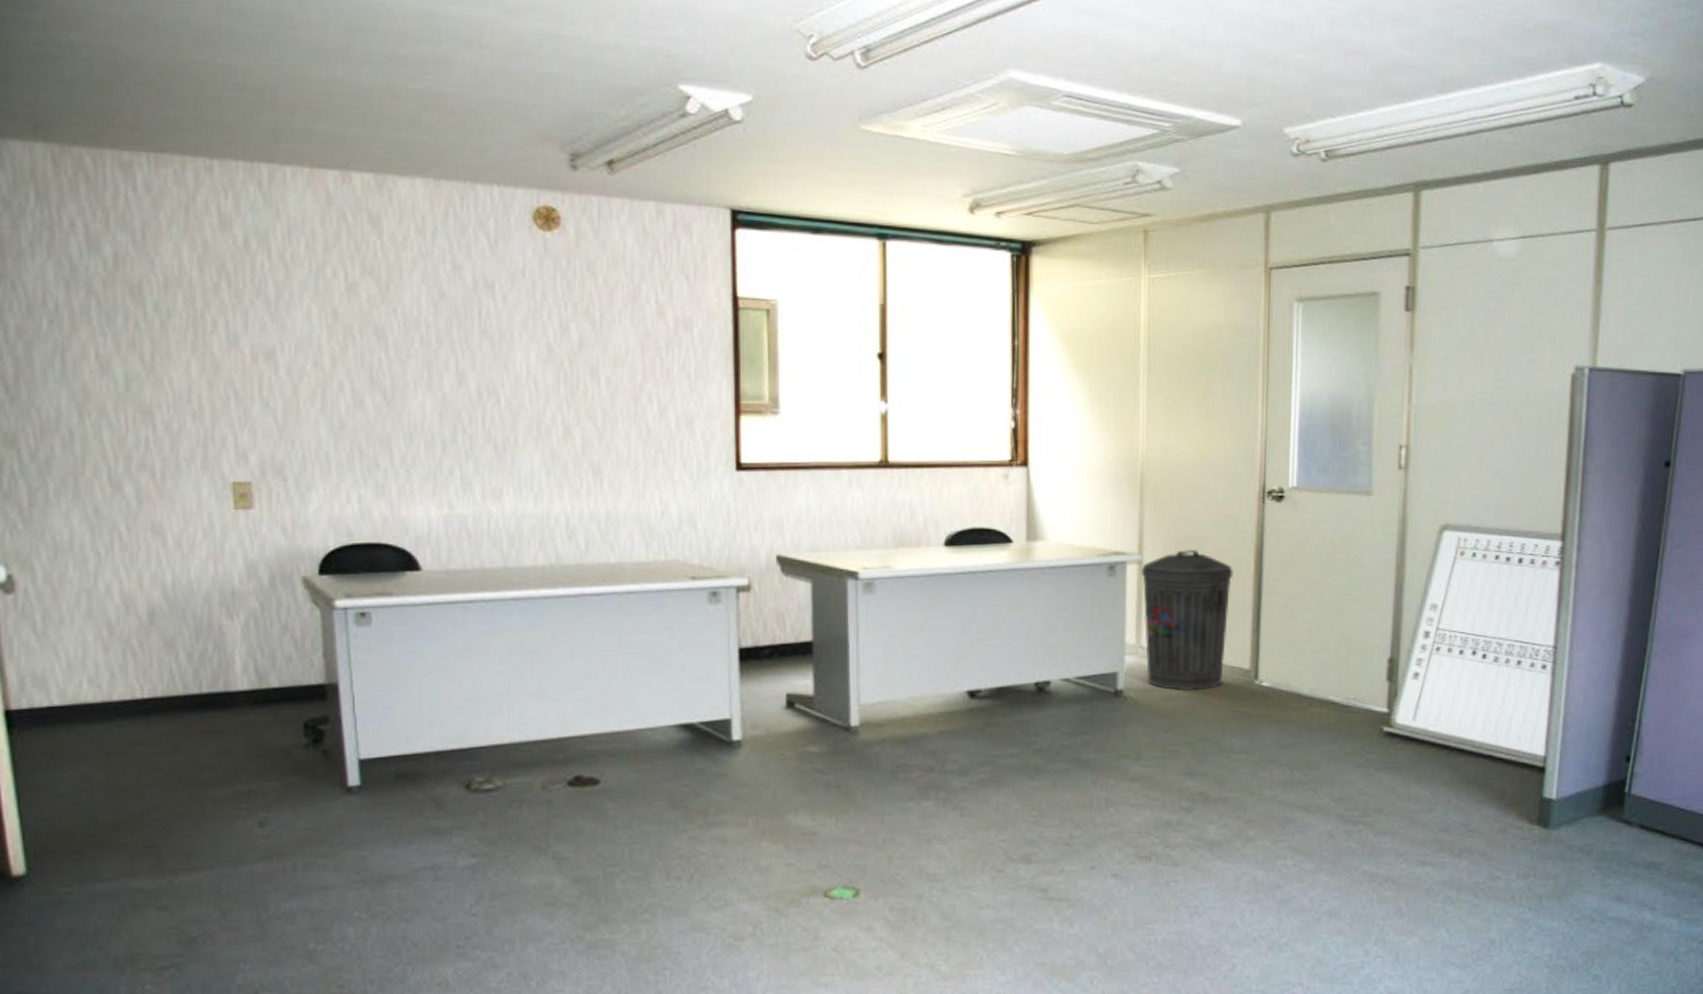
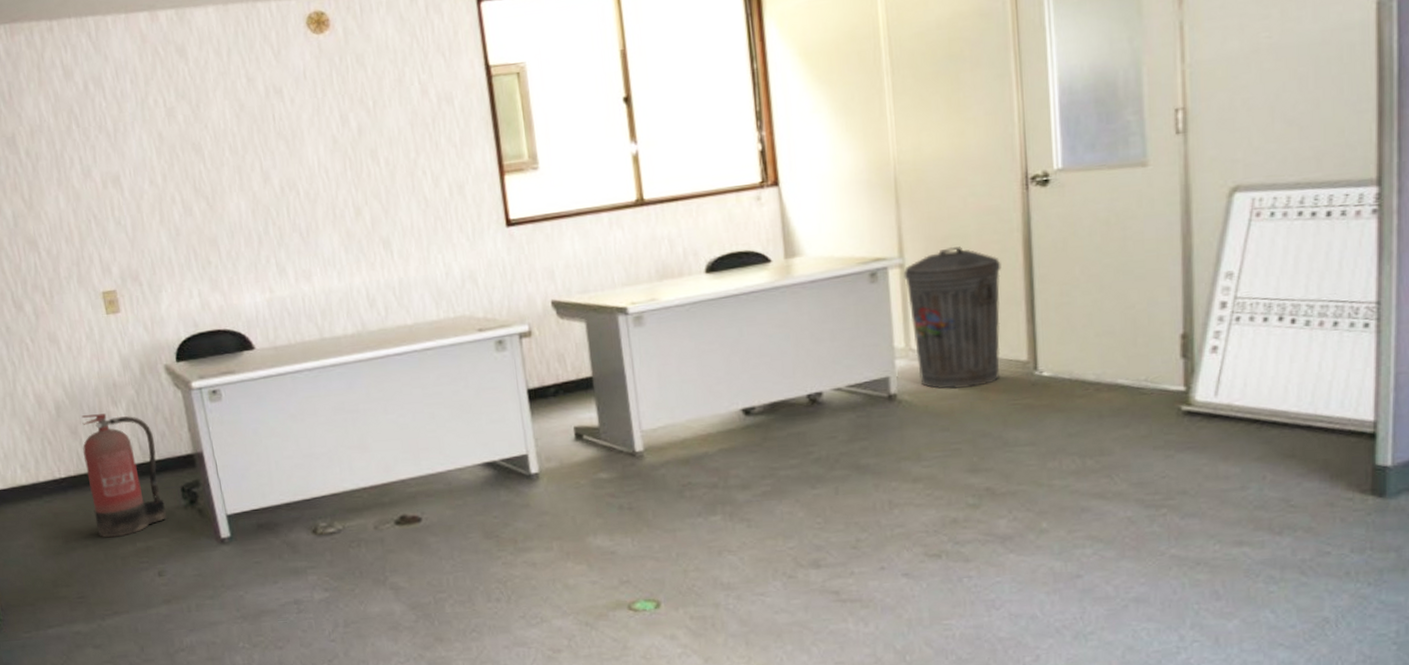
fire extinguisher: none [177,626,279,776] -> present [81,413,166,538]

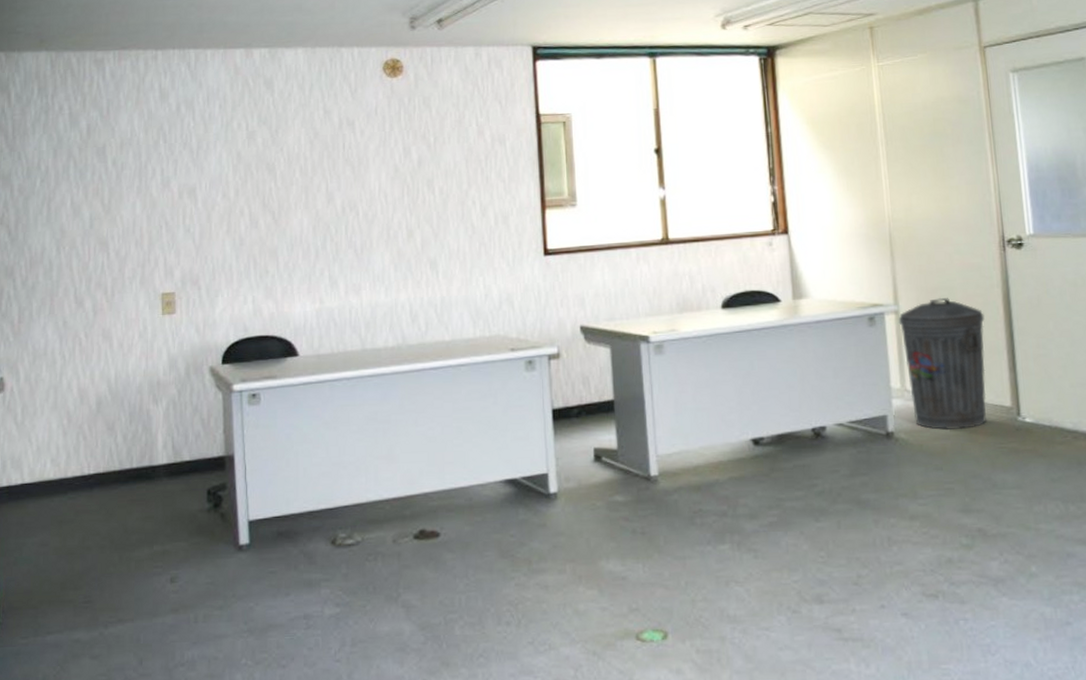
fire extinguisher: present [81,413,166,538] -> none [115,411,189,539]

